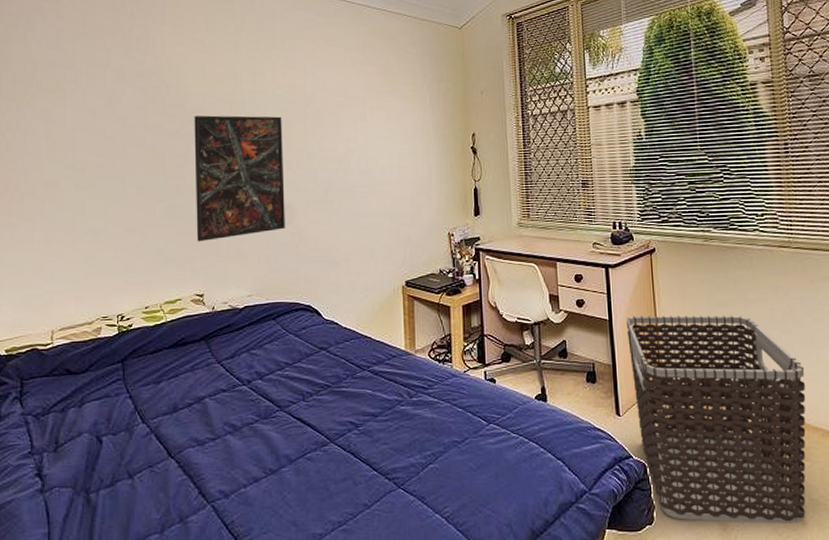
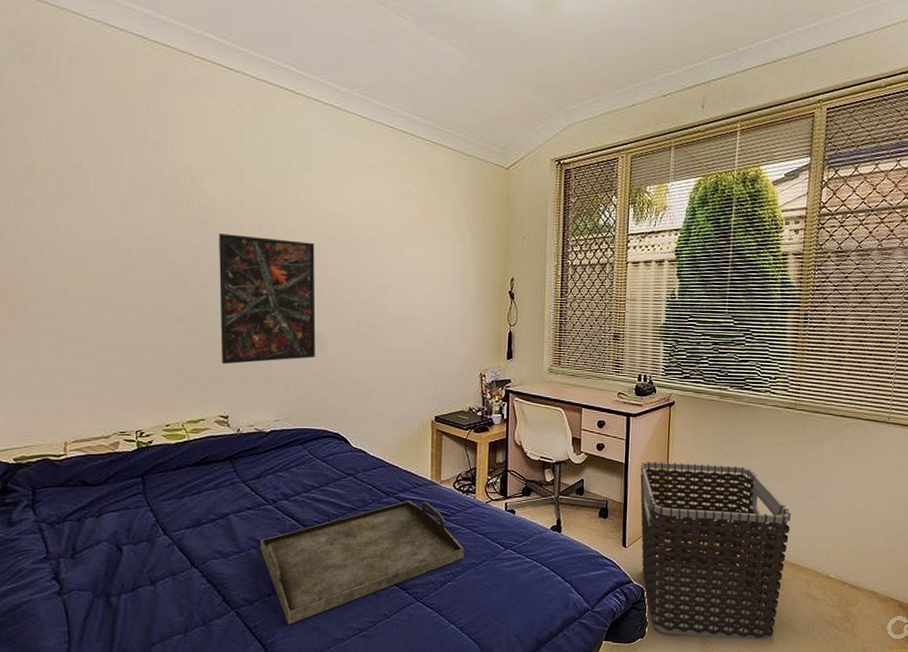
serving tray: none [235,374,445,519] -> present [260,501,465,624]

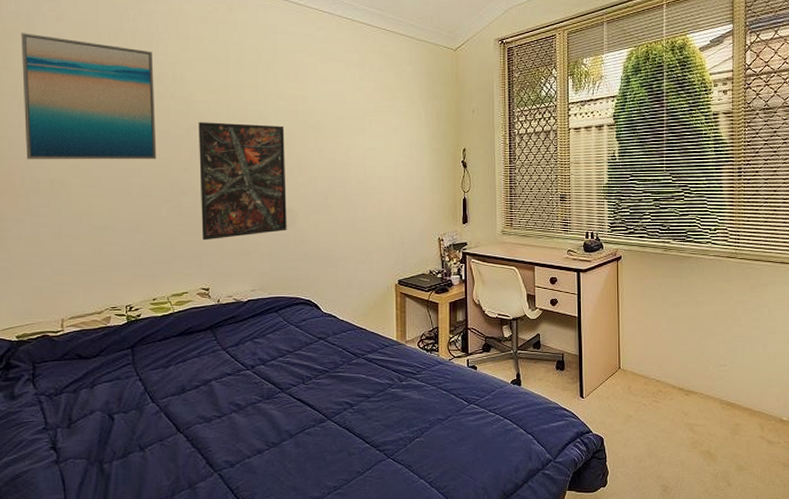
wall art: none [16,121,172,273] -> present [21,33,157,160]
serving tray: present [260,501,465,624] -> none [240,361,431,485]
clothes hamper: present [640,461,792,640] -> none [593,313,740,485]

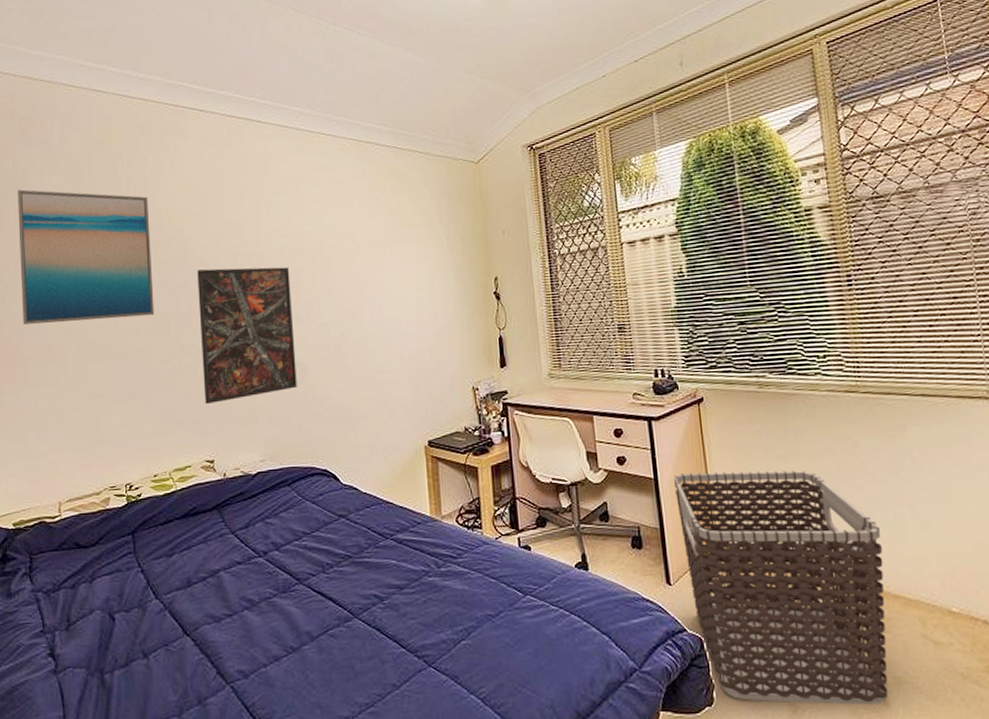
clothes hamper: none [593,313,740,485] -> present [674,470,888,705]

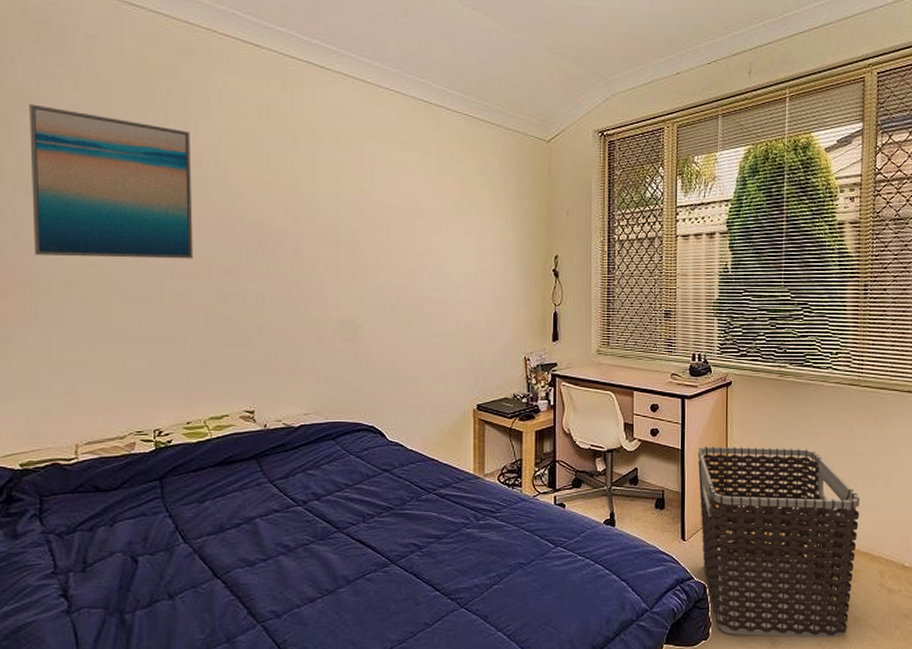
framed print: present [197,267,297,405] -> none [244,217,348,355]

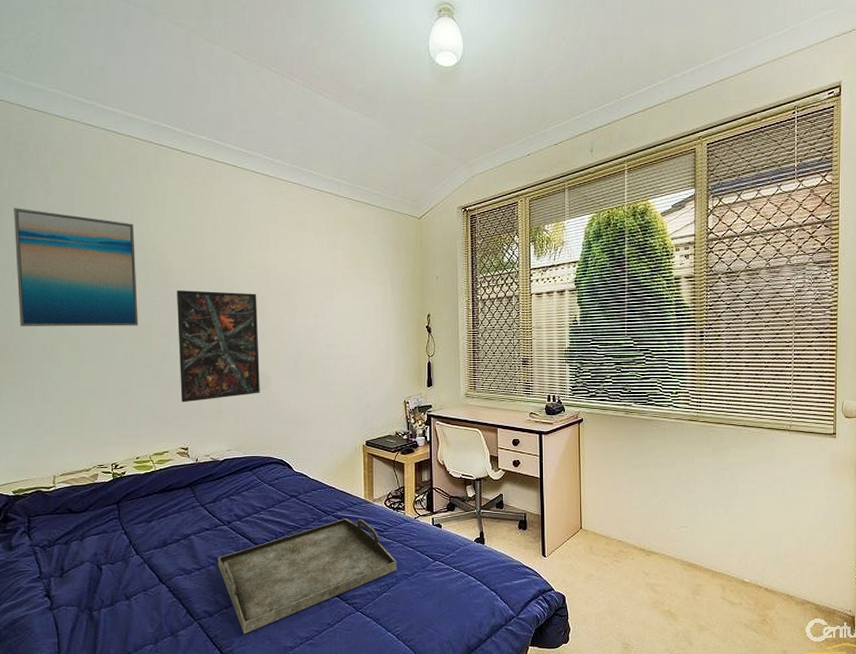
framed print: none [244,217,348,355] -> present [177,290,260,403]
serving tray: none [289,497,511,638] -> present [217,518,397,634]
clothes hamper: present [698,446,861,638] -> none [555,475,702,644]

